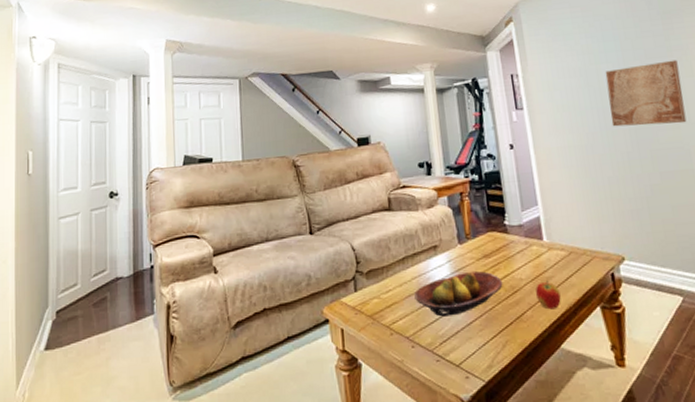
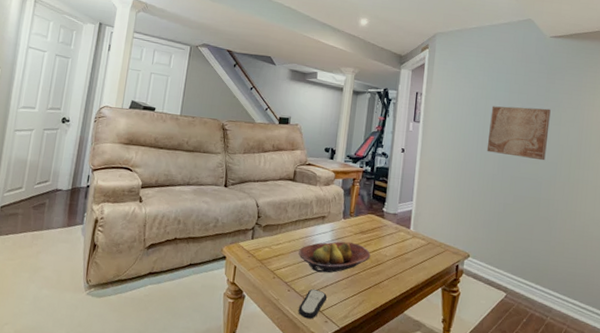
remote control: none [429,338,461,379] -> present [298,288,327,319]
apple: present [535,281,561,310] -> none [394,261,414,284]

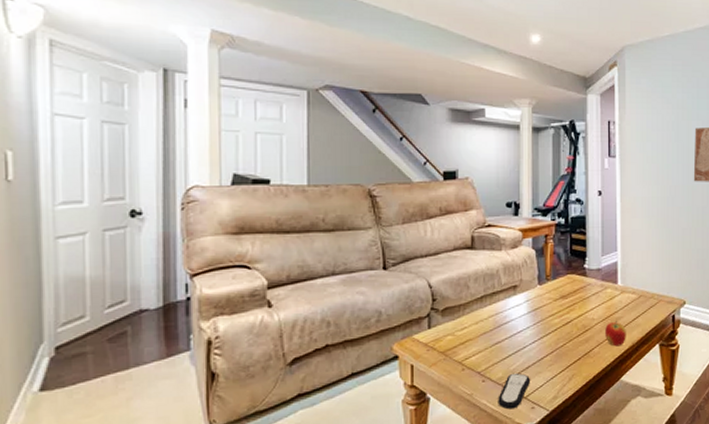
fruit bowl: present [298,241,371,273] -> none [490,311,576,353]
apple: none [394,261,414,284] -> present [605,321,626,347]

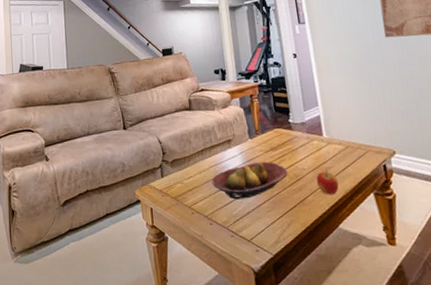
fruit bowl: none [490,311,576,353] -> present [212,162,288,200]
remote control: present [498,372,530,410] -> none [225,217,252,251]

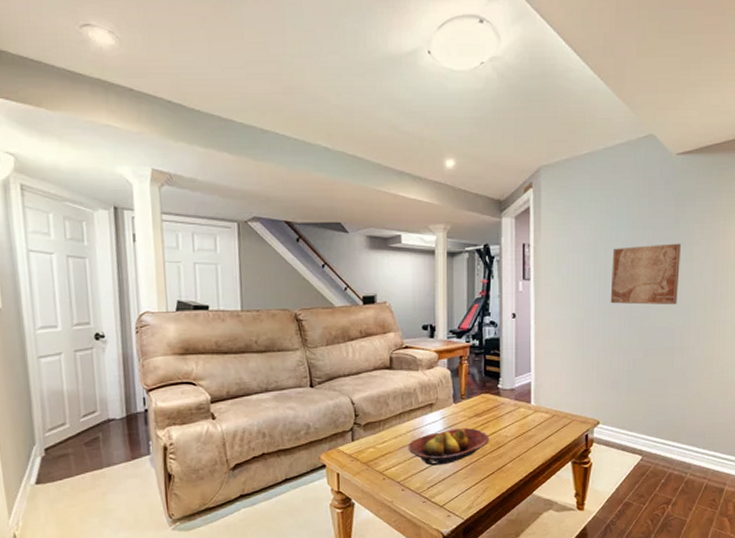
apple: present [316,171,339,195] -> none [518,439,539,463]

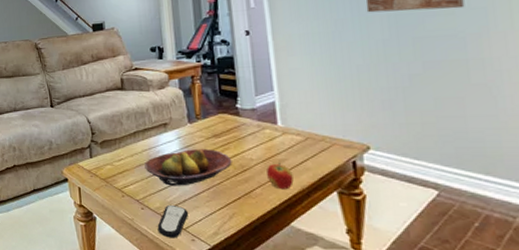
remote control: none [416,483,446,516] -> present [157,204,188,239]
apple: none [518,439,539,463] -> present [267,163,294,190]

